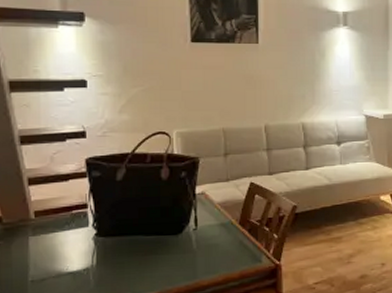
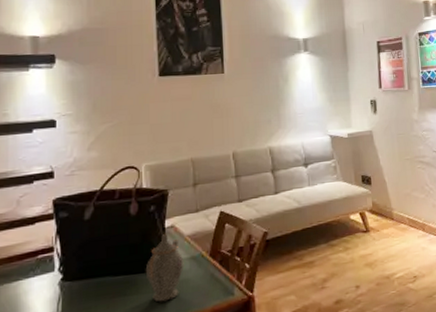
teapot: none [176,199,214,263] -> present [145,233,184,303]

